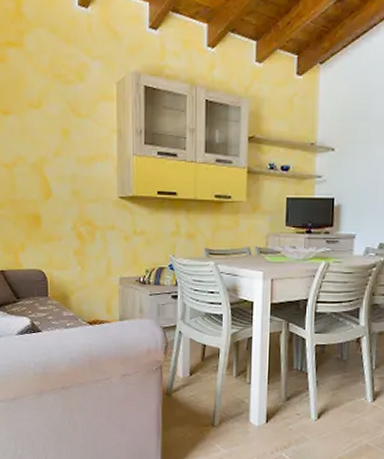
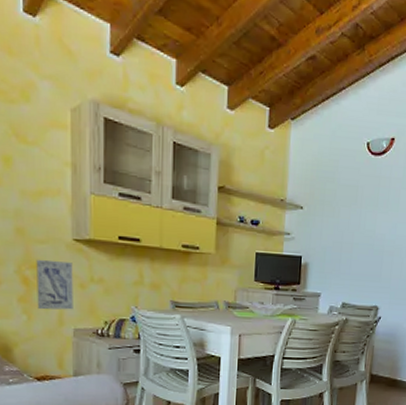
wall art: none [88,216,119,261] -> present [36,259,73,310]

